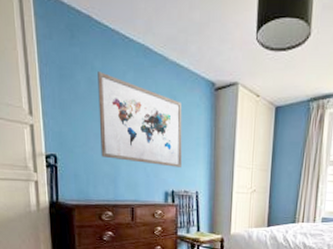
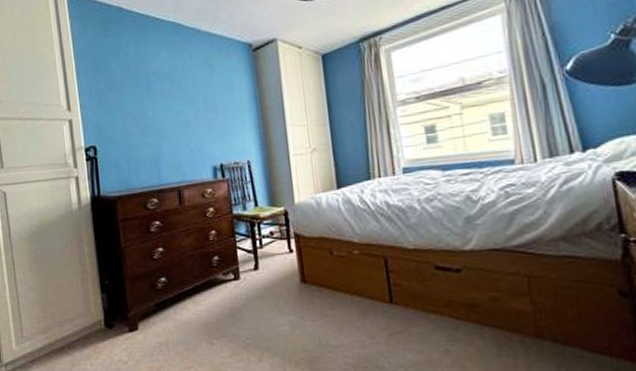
wall art: present [98,71,182,167] -> none [132,55,228,141]

